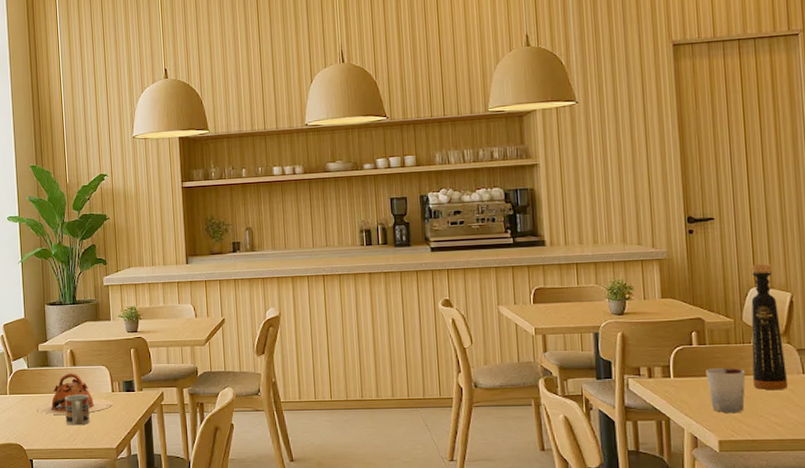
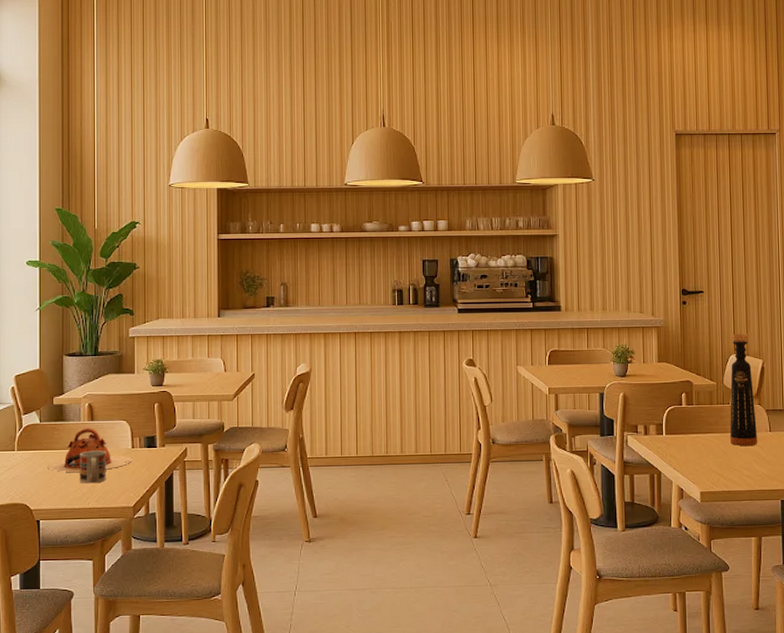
cup: present [706,368,746,413] -> none [692,426,725,467]

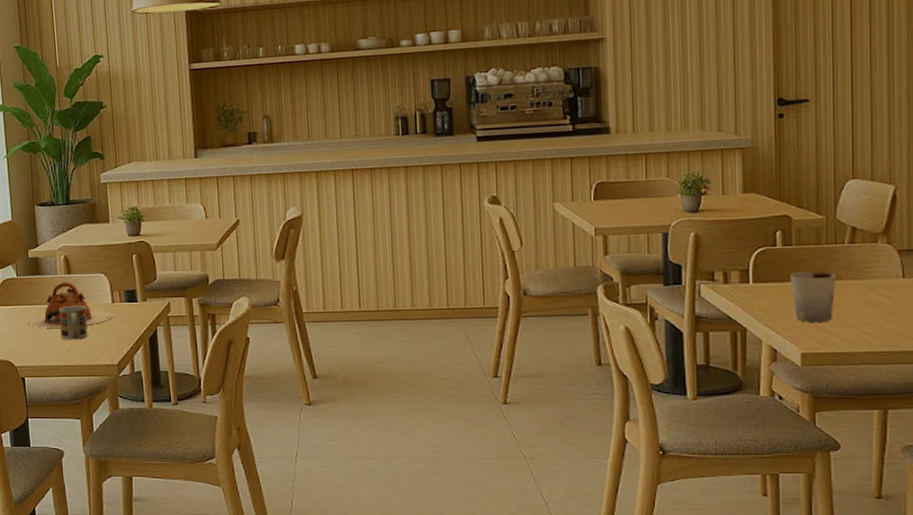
cup: none [692,426,725,467] -> present [790,272,837,322]
bottle: present [729,334,758,447] -> none [843,152,886,297]

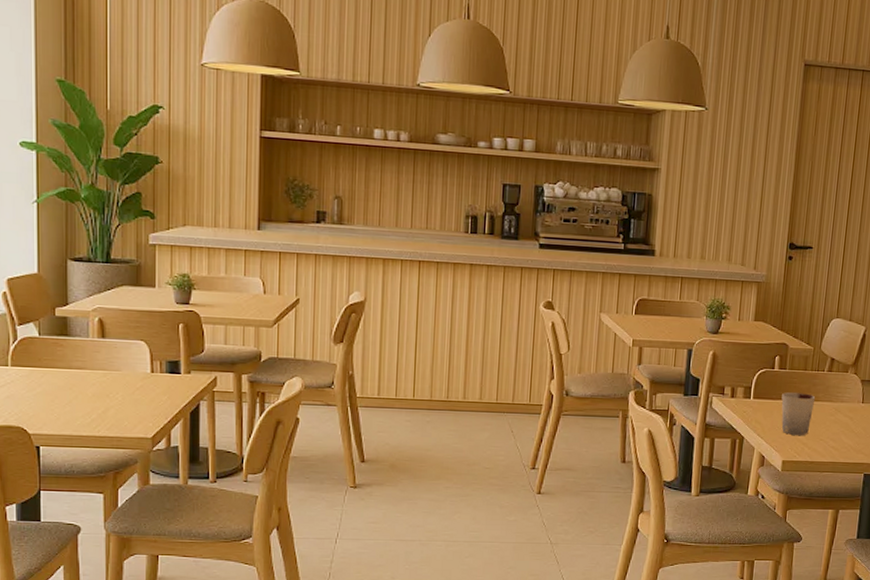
teapot: present [29,281,113,328] -> none [50,346,151,395]
cup: present [59,305,88,340] -> none [87,372,120,409]

